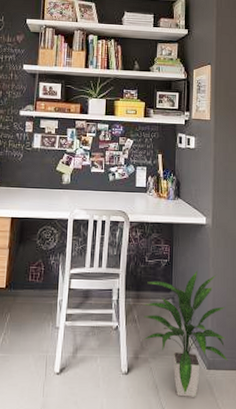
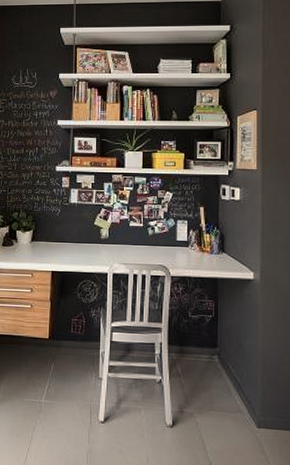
indoor plant: present [143,271,228,397] -> none [188,327,280,455]

